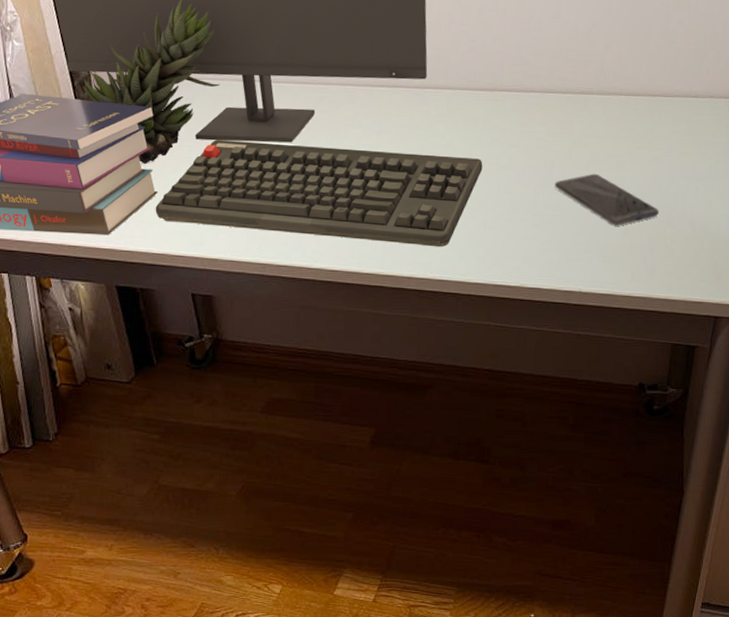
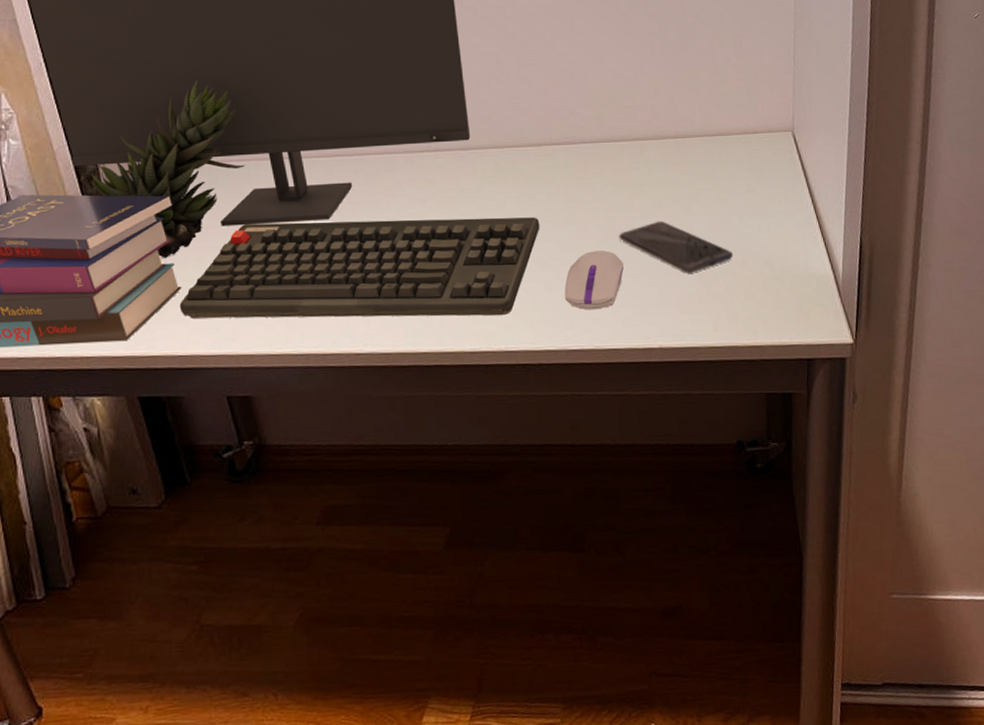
computer mouse: none [498,196,557,251] -> present [564,251,624,310]

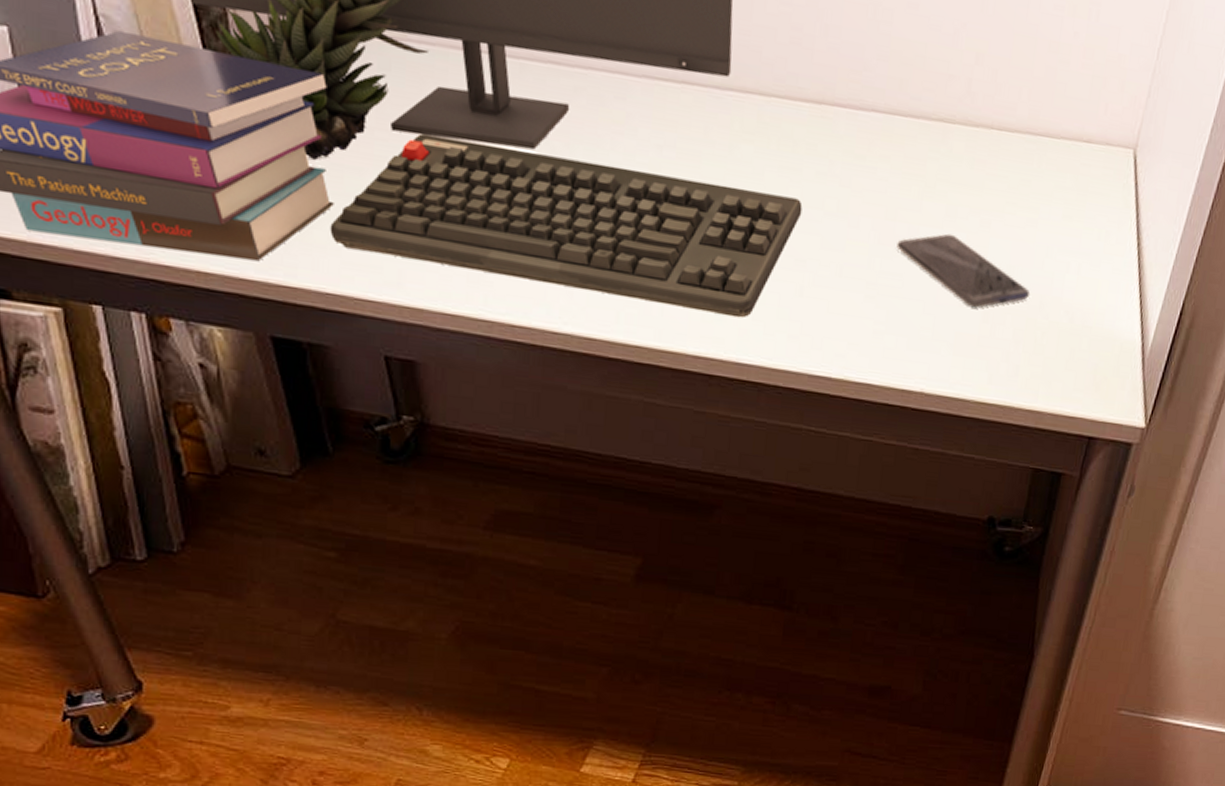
computer mouse: present [564,251,624,310] -> none [817,256,898,332]

